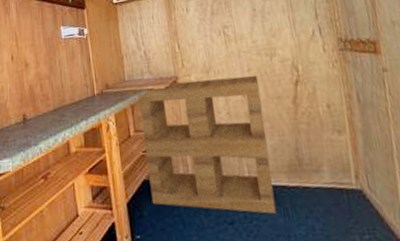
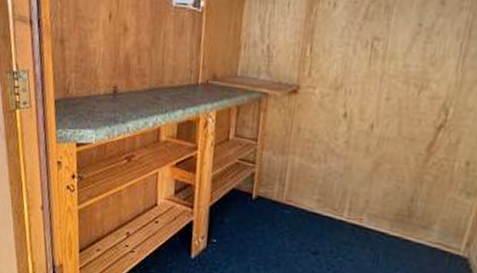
shelving unit: present [139,75,277,214] -> none [236,92,396,256]

